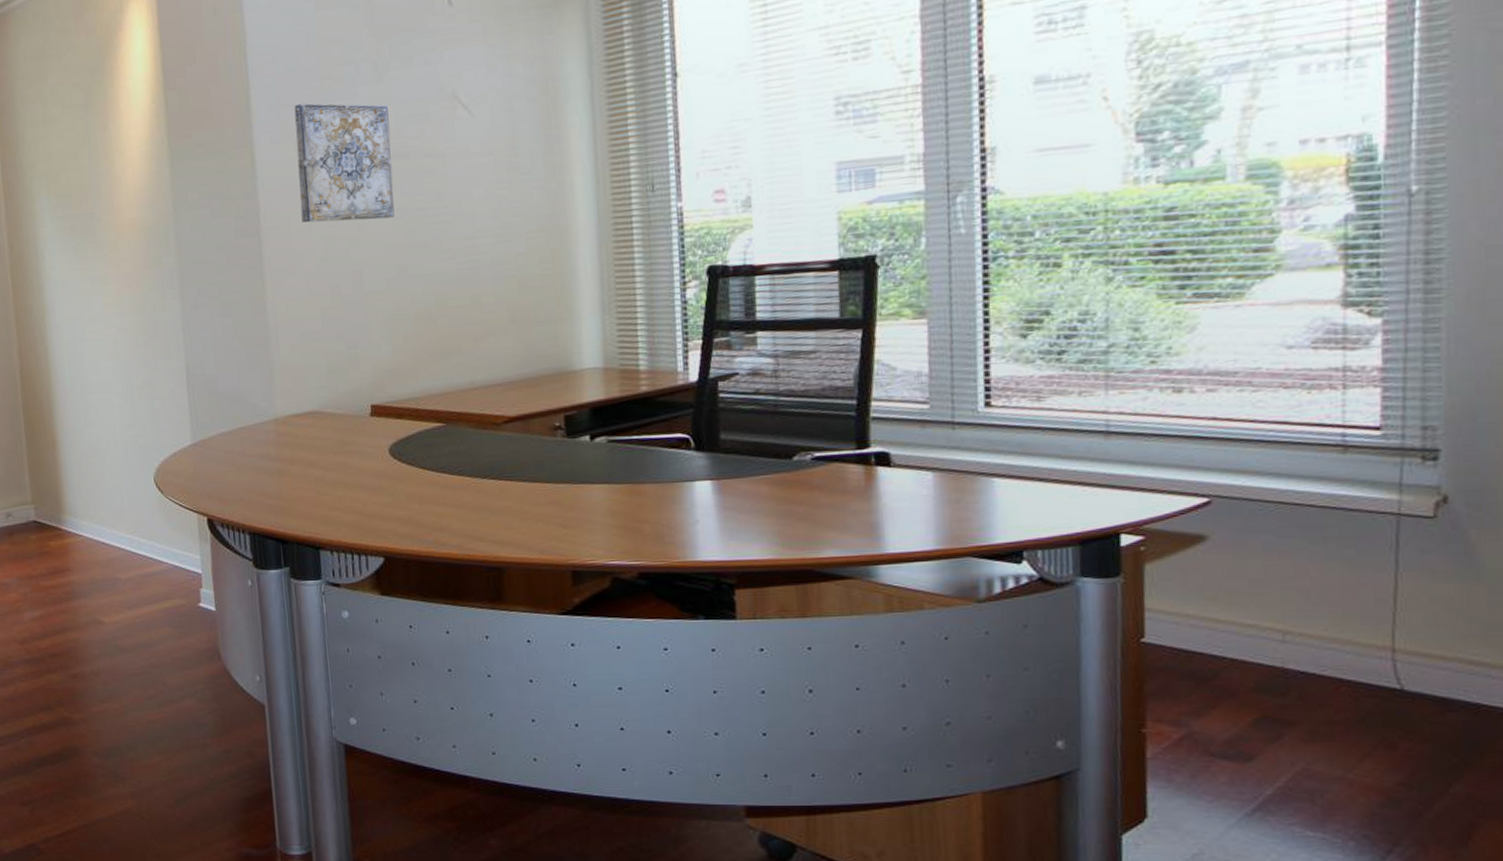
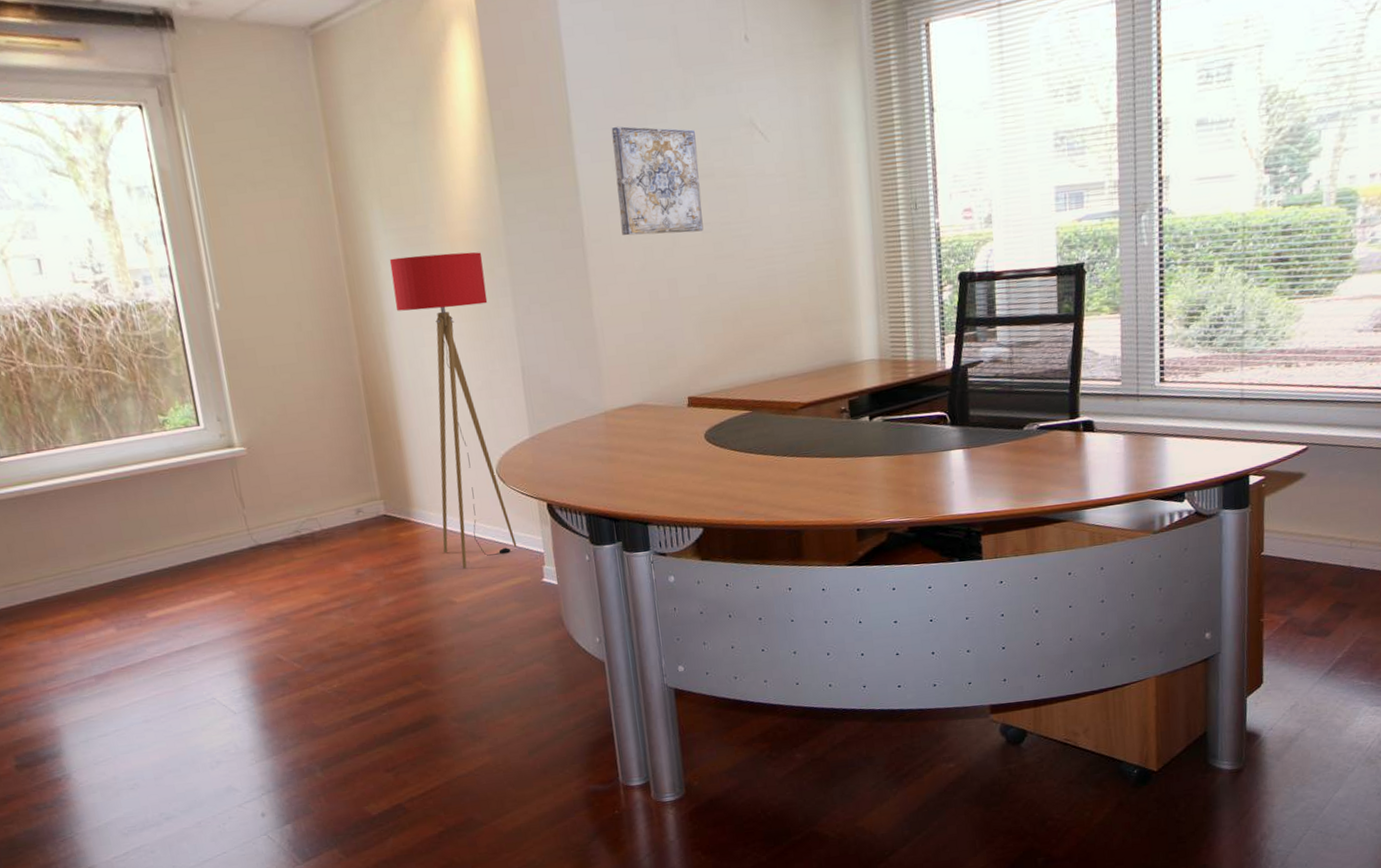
floor lamp: none [53,240,173,586] -> present [389,252,517,569]

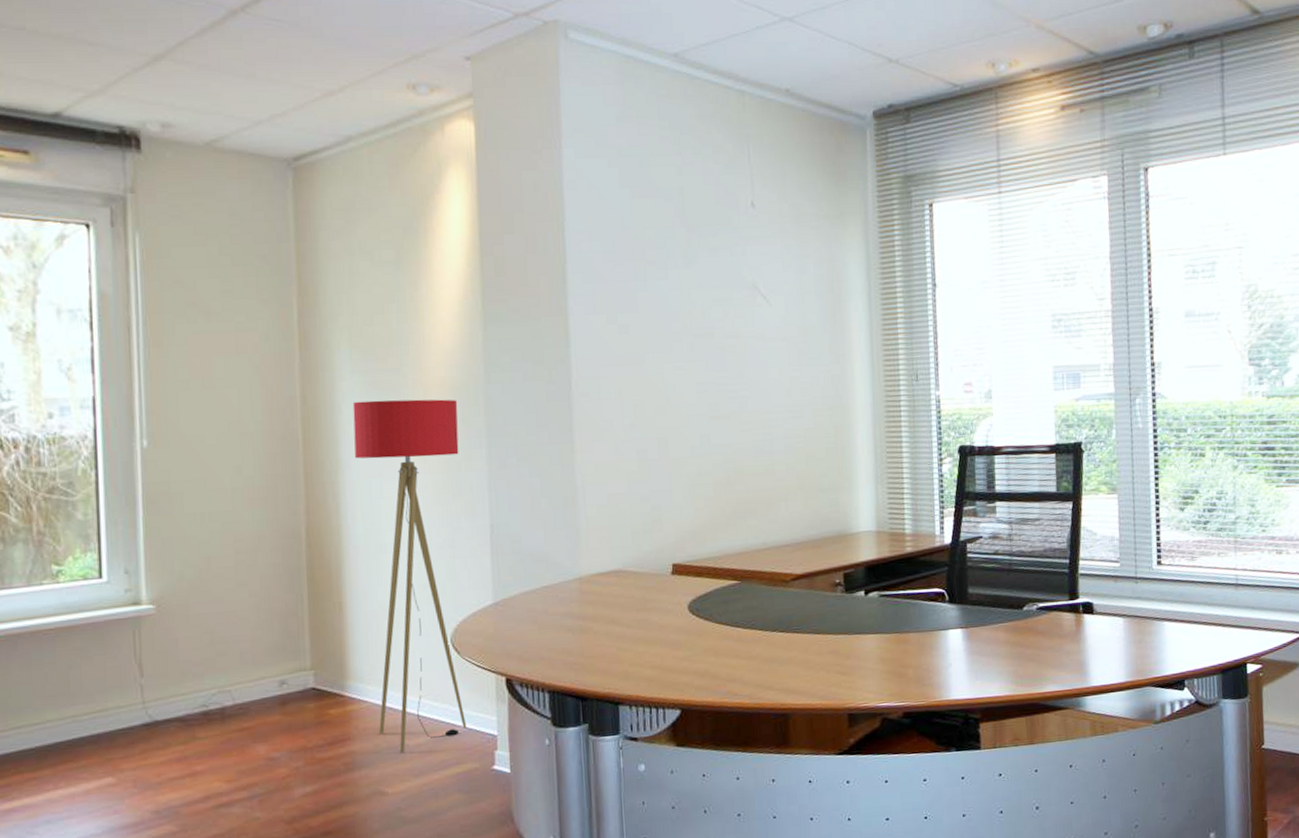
wall art: present [611,126,704,236] -> none [608,280,699,392]

